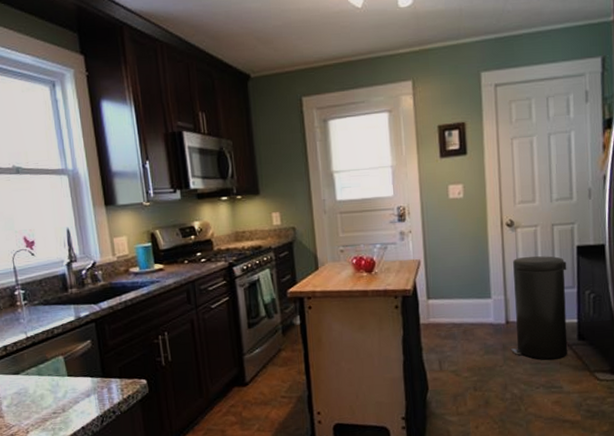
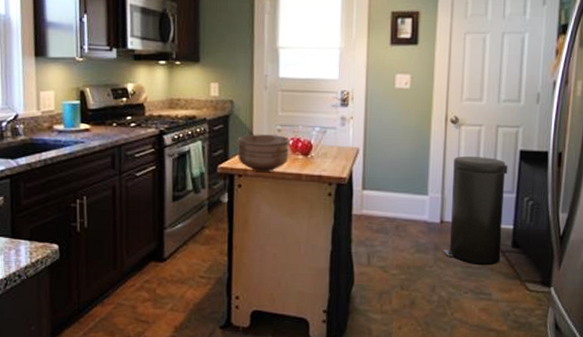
bowl: none [303,255,354,292] -> present [237,134,290,172]

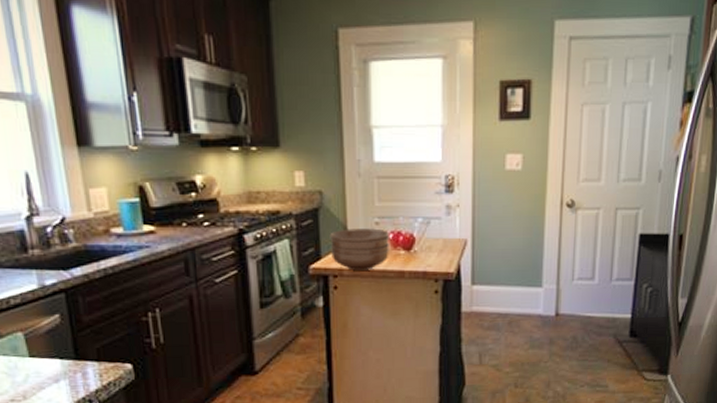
pedal bin: present [442,155,508,265] -> none [557,242,627,357]

